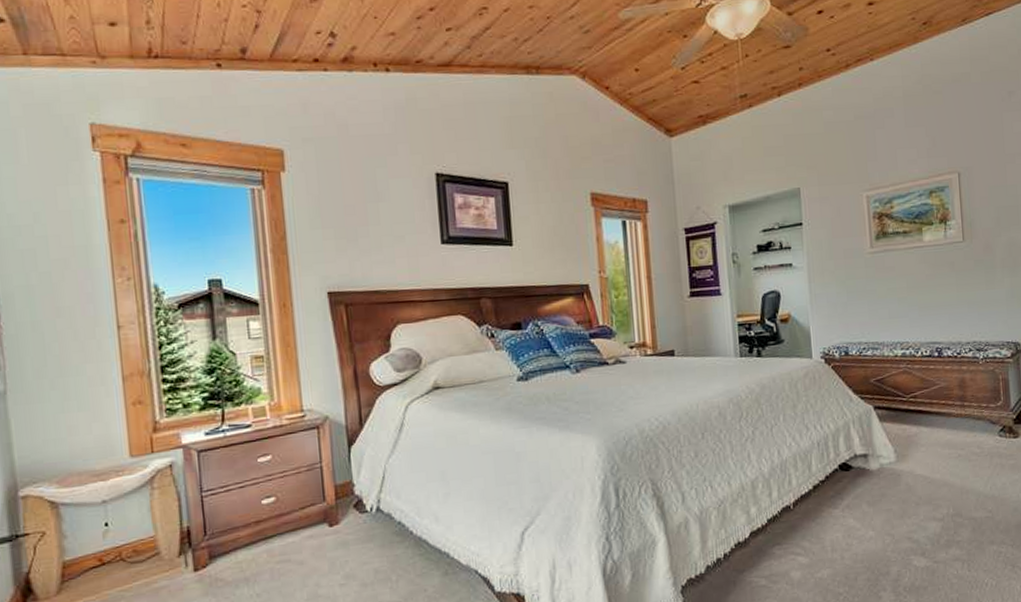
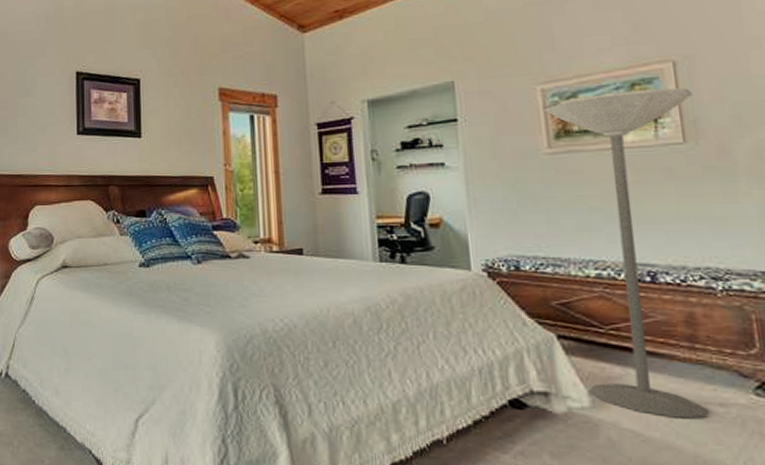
floor lamp: none [867,195,971,462] -> present [542,88,710,419]

